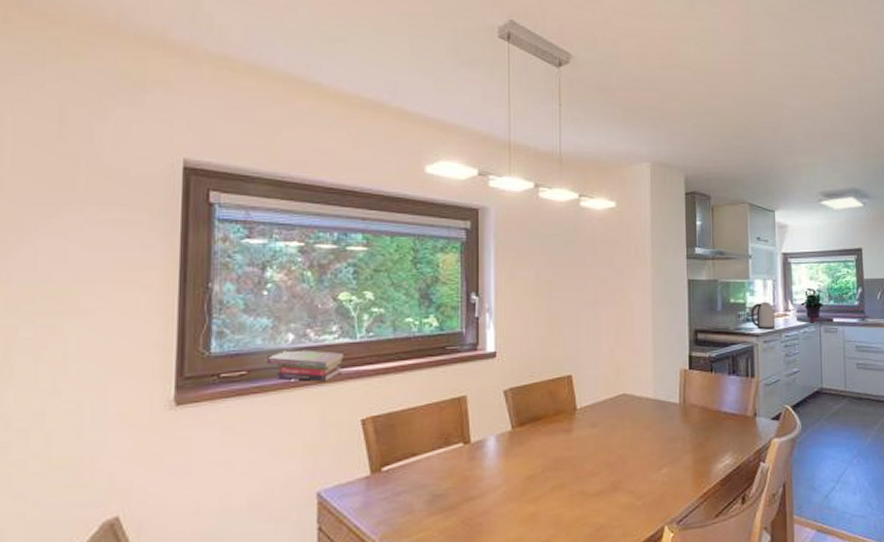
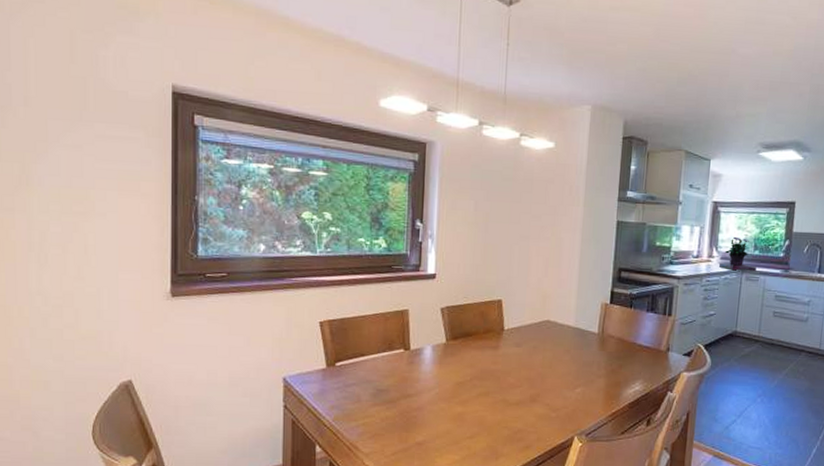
books: present [267,348,344,382] -> none [243,257,306,288]
kettle: present [750,301,776,330] -> none [674,247,699,274]

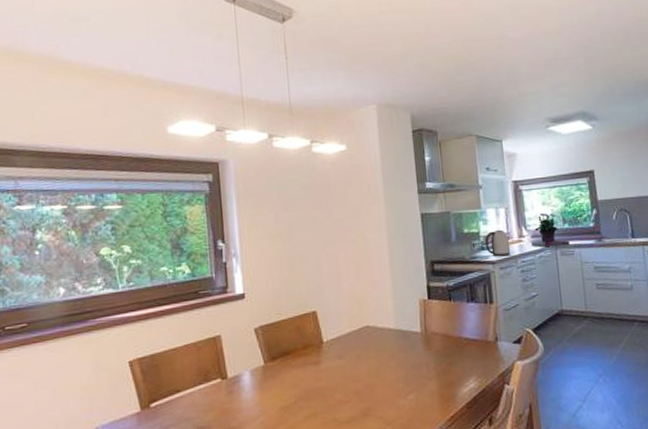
kettle: none [674,247,699,274] -> present [484,229,511,257]

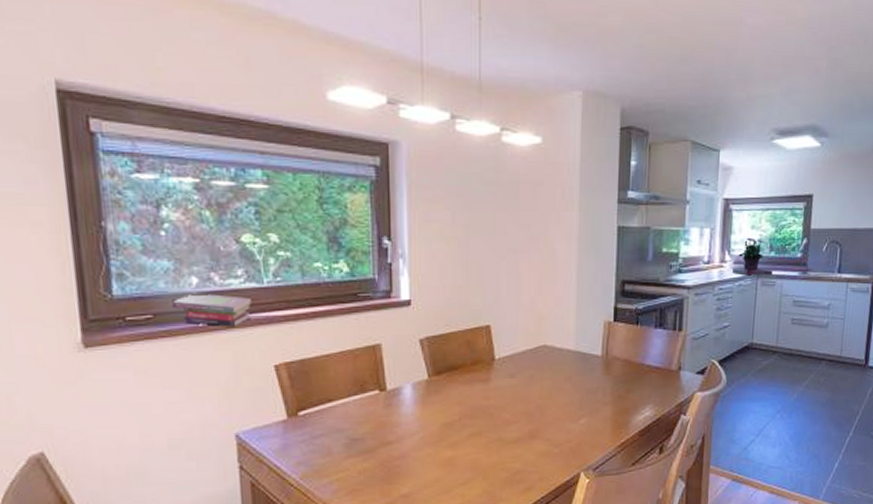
books: none [43,301,109,330] -> present [172,292,252,327]
kettle: present [484,229,511,257] -> none [683,252,710,282]

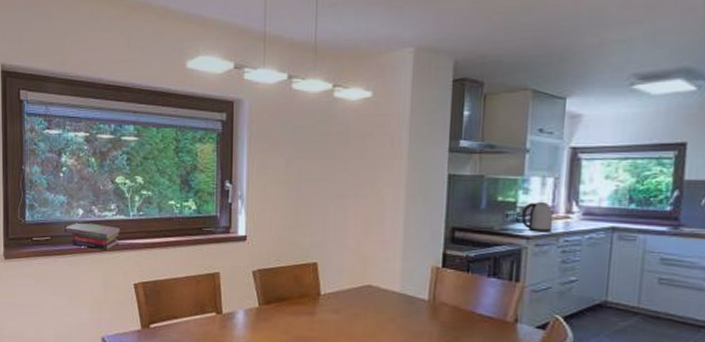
kettle: none [683,252,710,282] -> present [521,201,554,233]
potted flower: present [731,237,773,276] -> none [580,188,633,230]

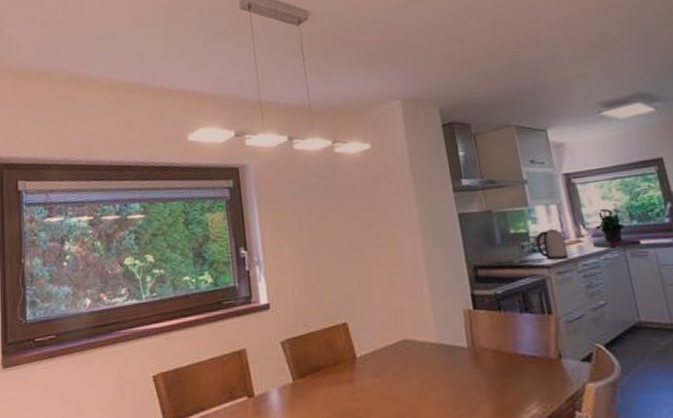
books: present [64,221,120,250] -> none [71,312,133,342]
potted flower: none [580,188,633,230] -> present [592,208,641,249]

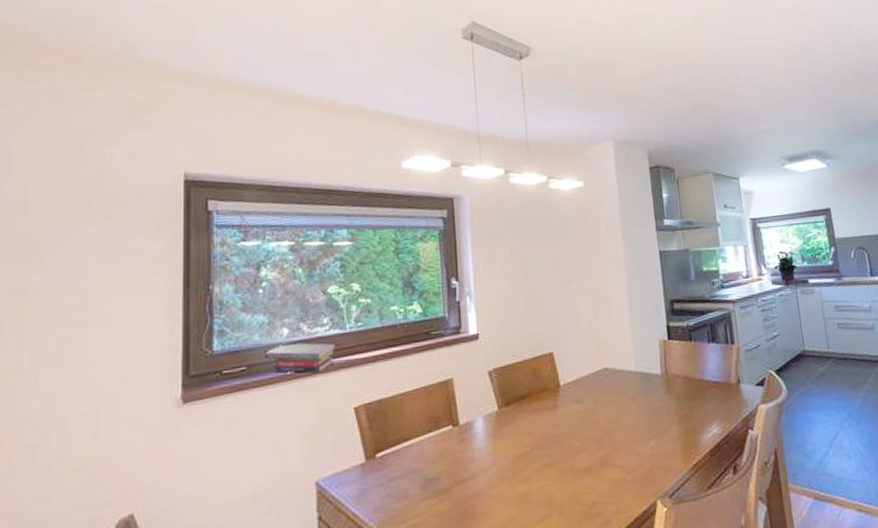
books: none [71,312,133,342] -> present [265,342,335,374]
kettle: present [535,228,569,260] -> none [724,267,751,296]

